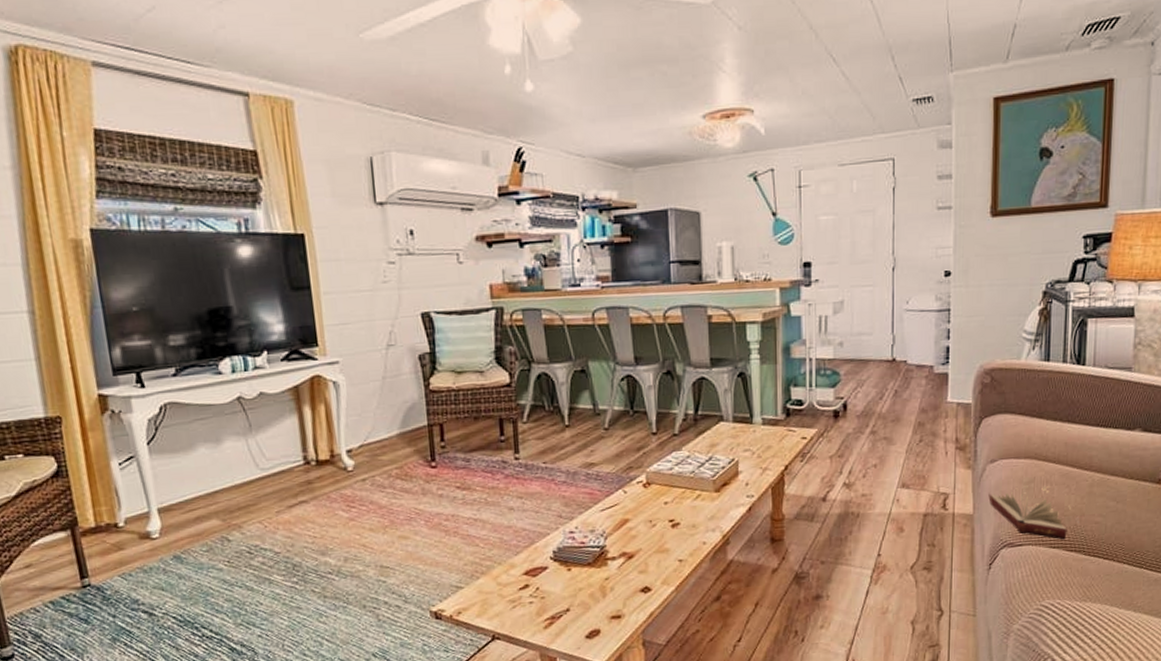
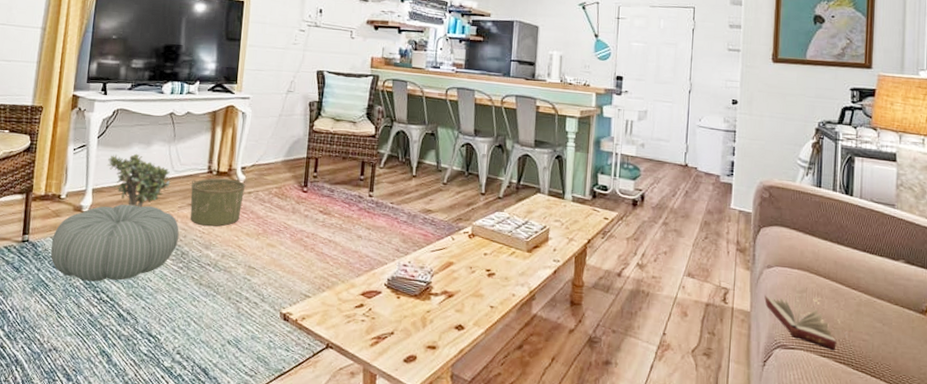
pouf: none [121,516,286,619] -> present [50,204,179,282]
potted plant: none [168,456,258,521] -> present [106,153,170,208]
basket: none [286,467,358,529] -> present [190,178,246,227]

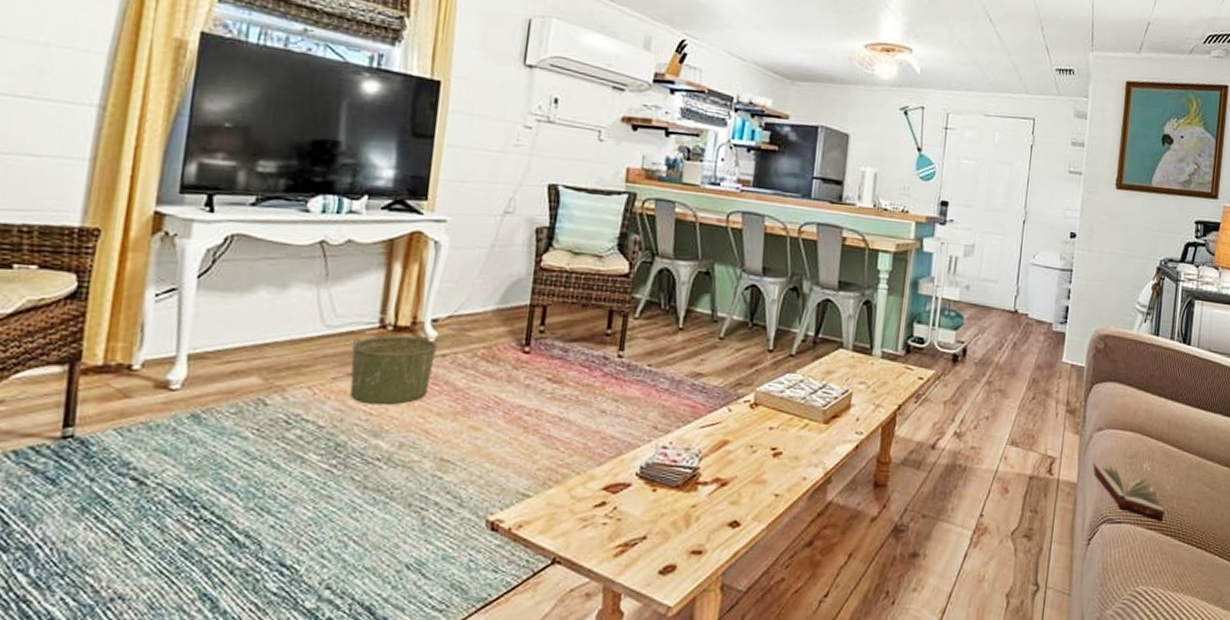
pouf: present [50,204,179,282] -> none [113,376,332,493]
potted plant: present [106,153,170,208] -> none [212,300,319,381]

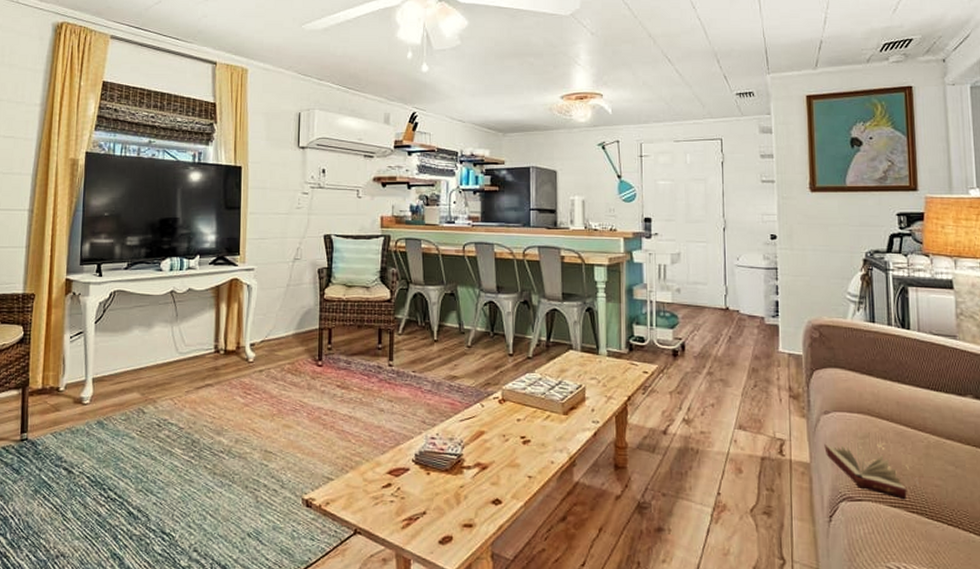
basket: present [349,335,438,405] -> none [198,357,256,411]

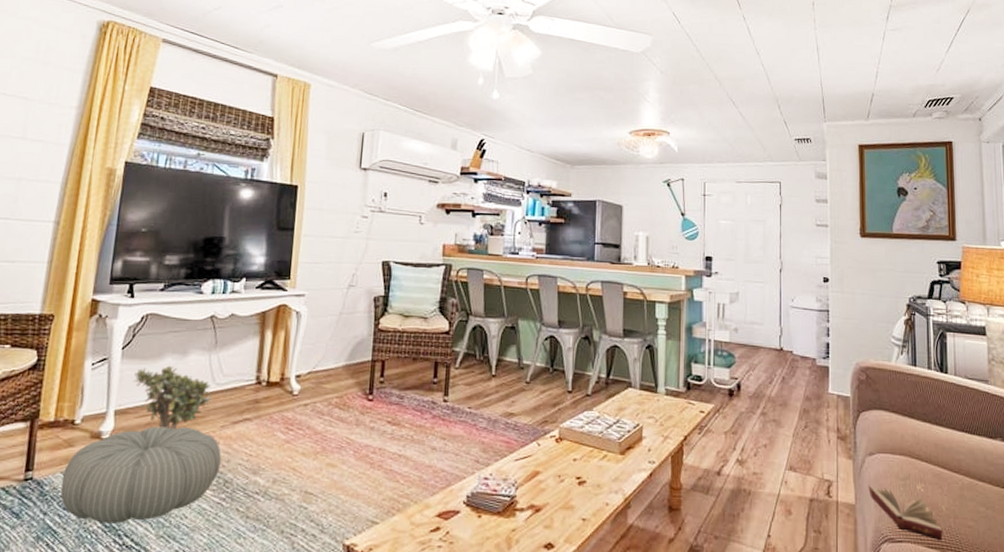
pouf: none [51,392,188,479] -> present [60,426,221,524]
potted plant: none [106,337,175,395] -> present [132,365,210,430]

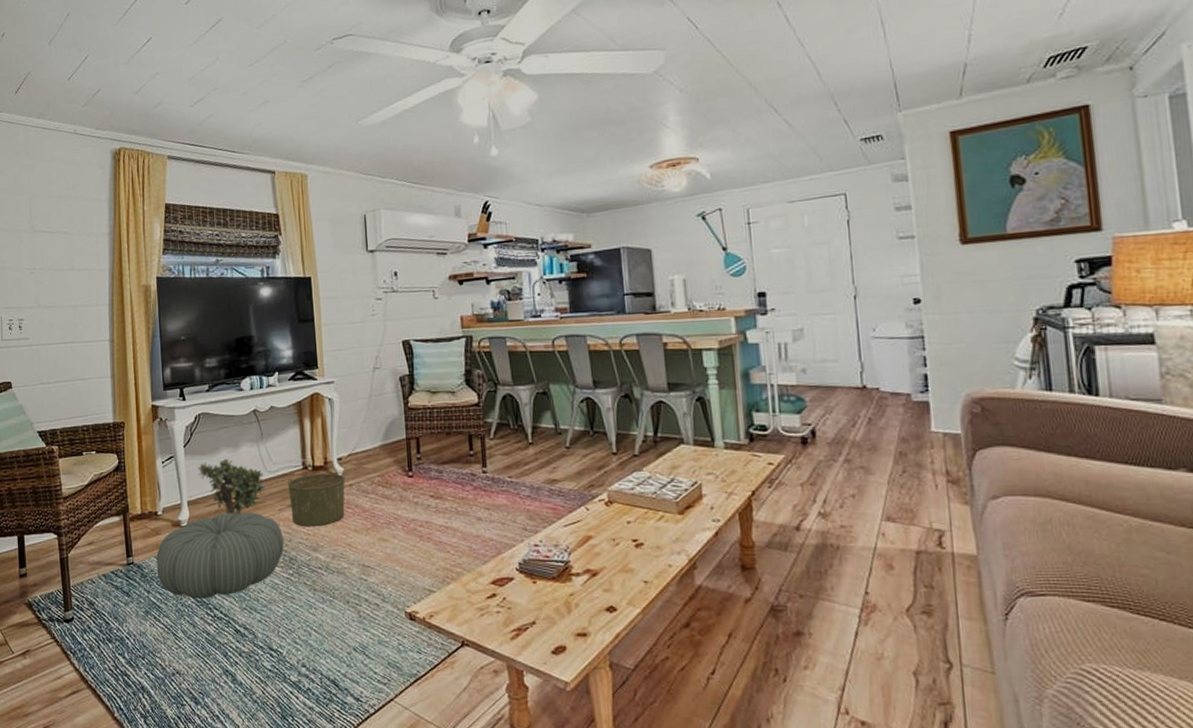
basket: none [234,389,301,448] -> present [288,473,346,527]
book: present [868,481,970,541] -> none [994,527,1141,593]

